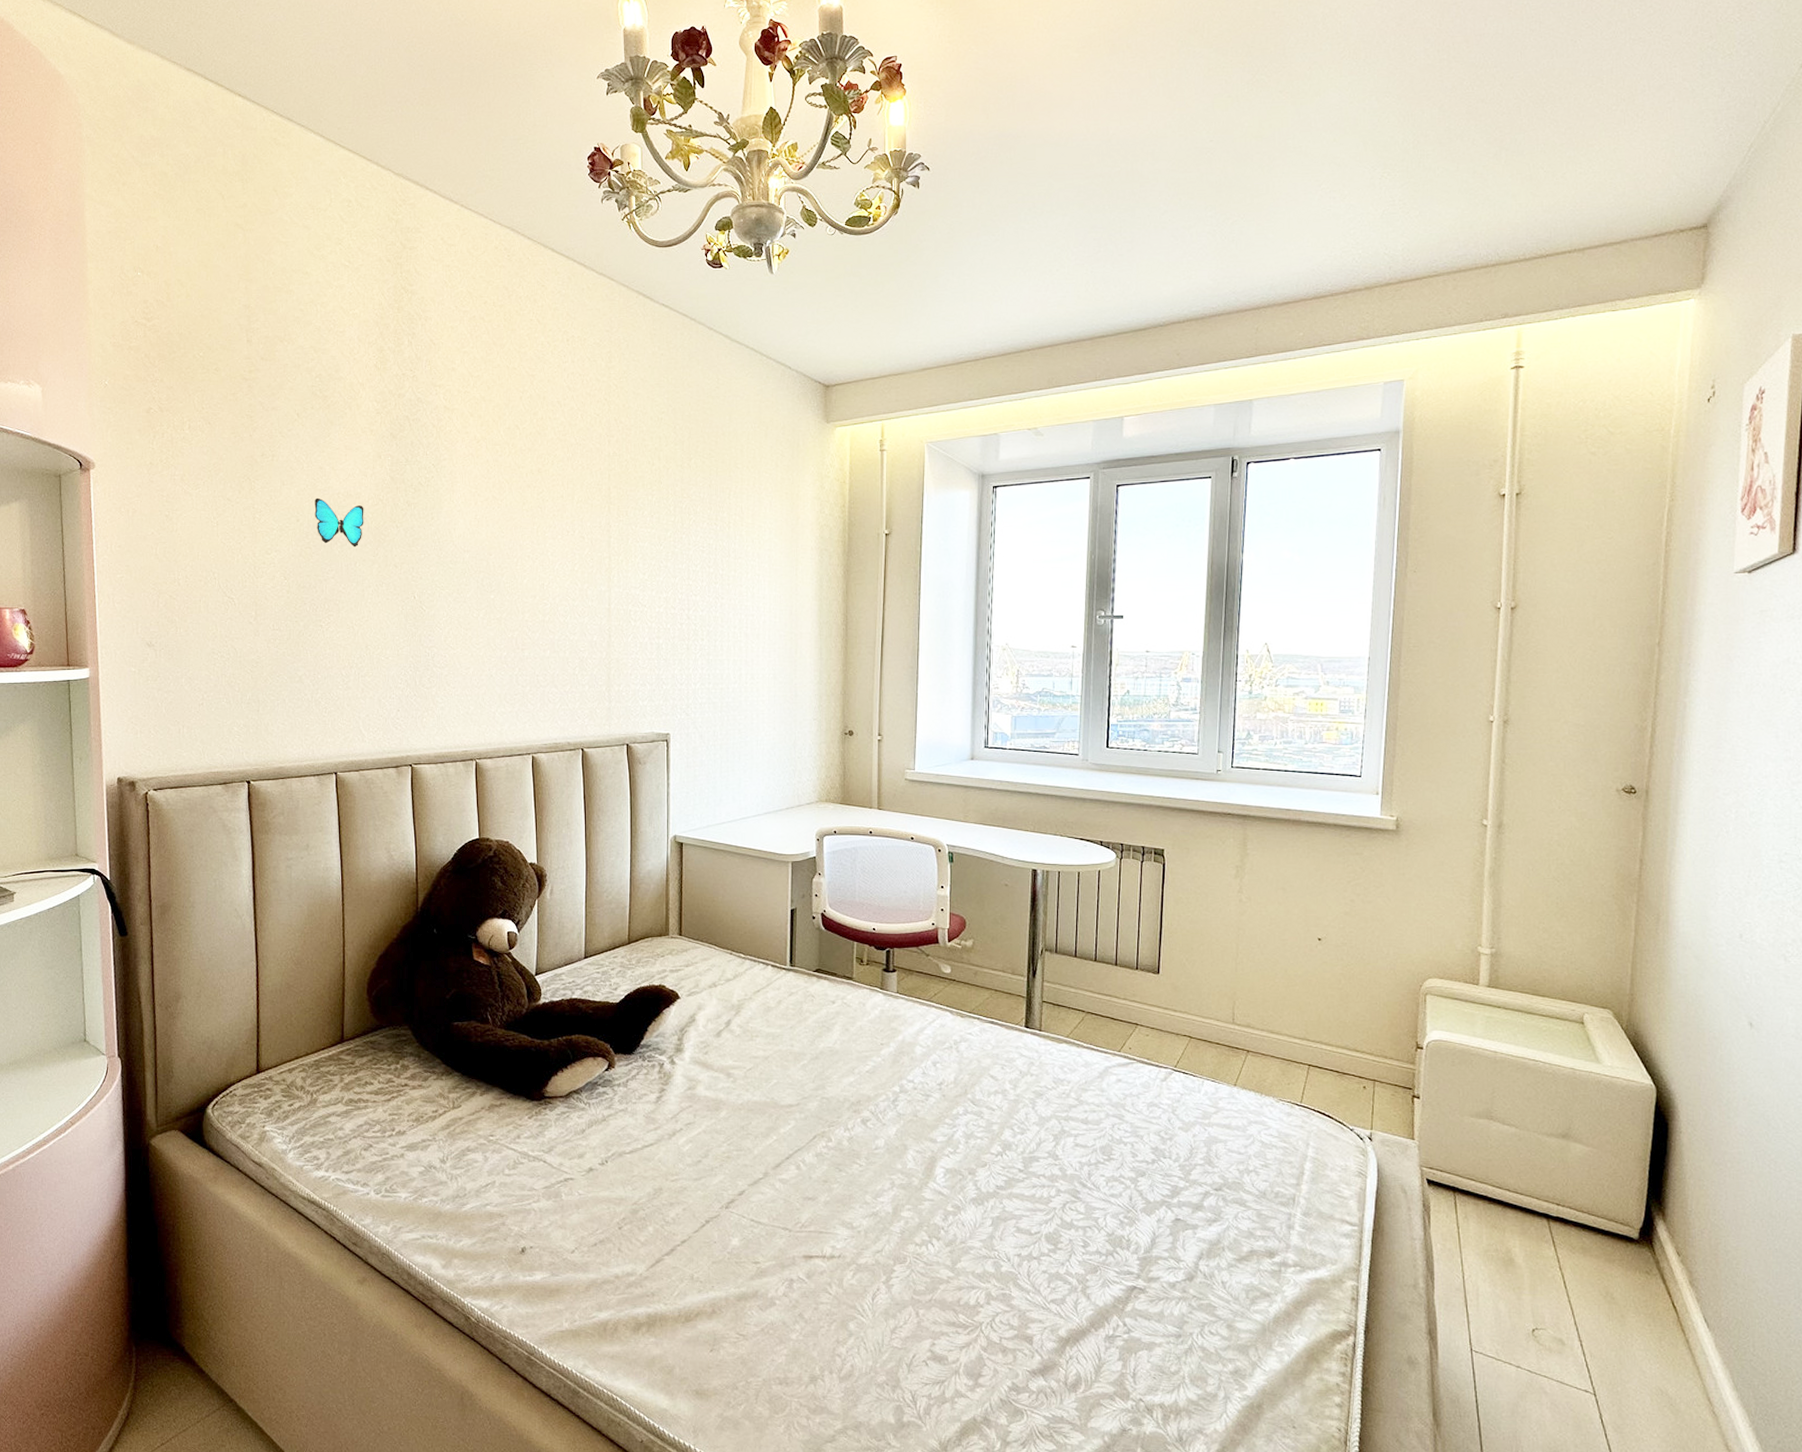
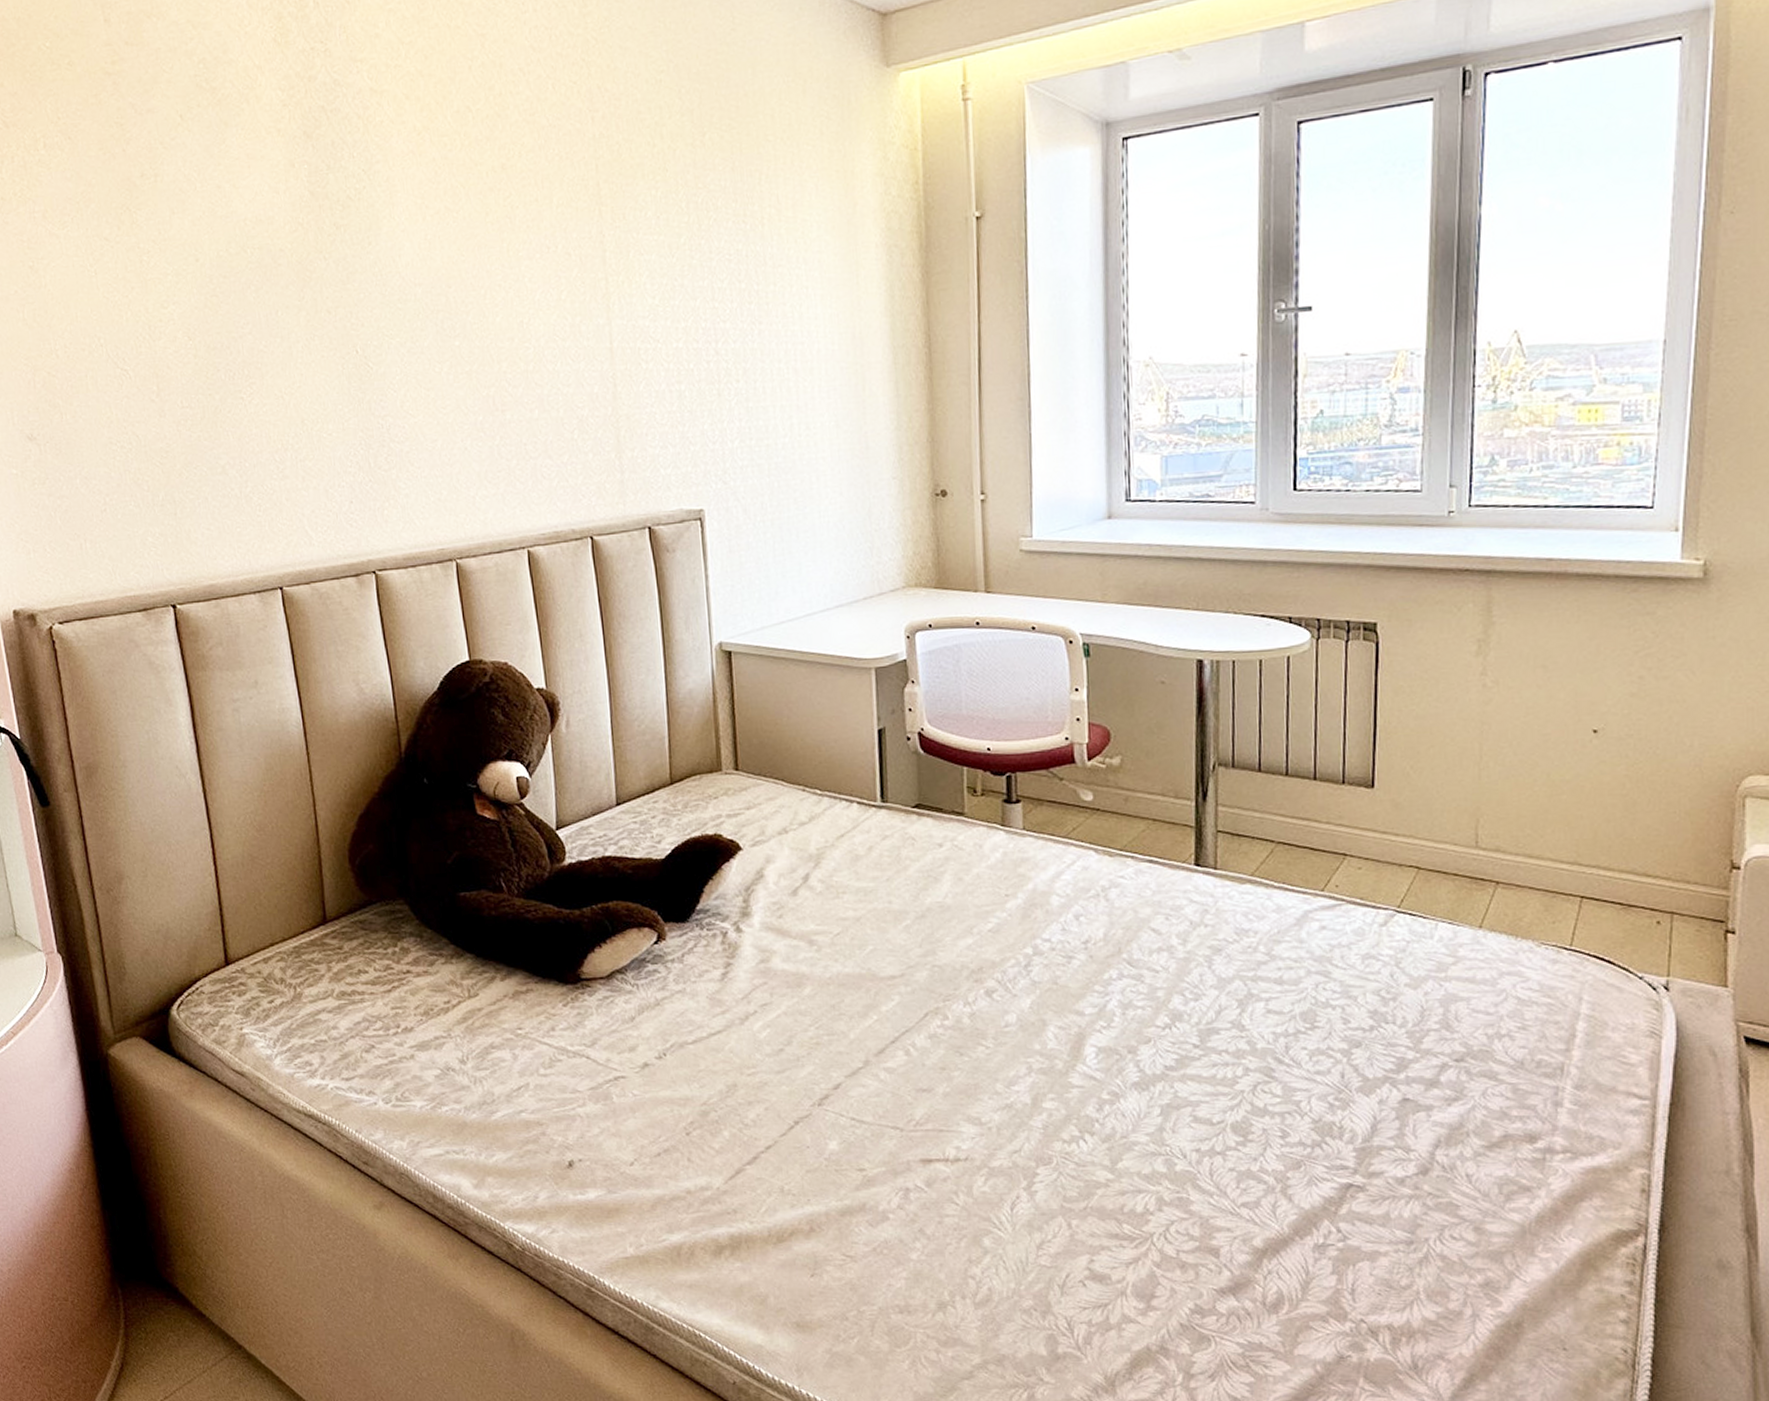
decorative butterfly: present [314,497,364,548] -> none [215,227,282,291]

